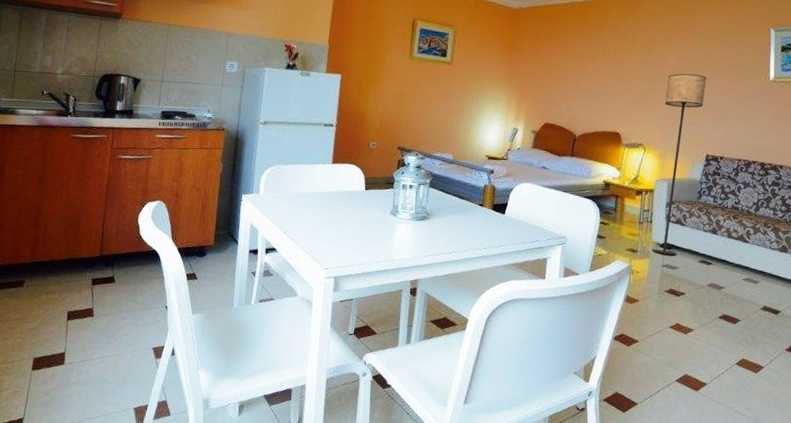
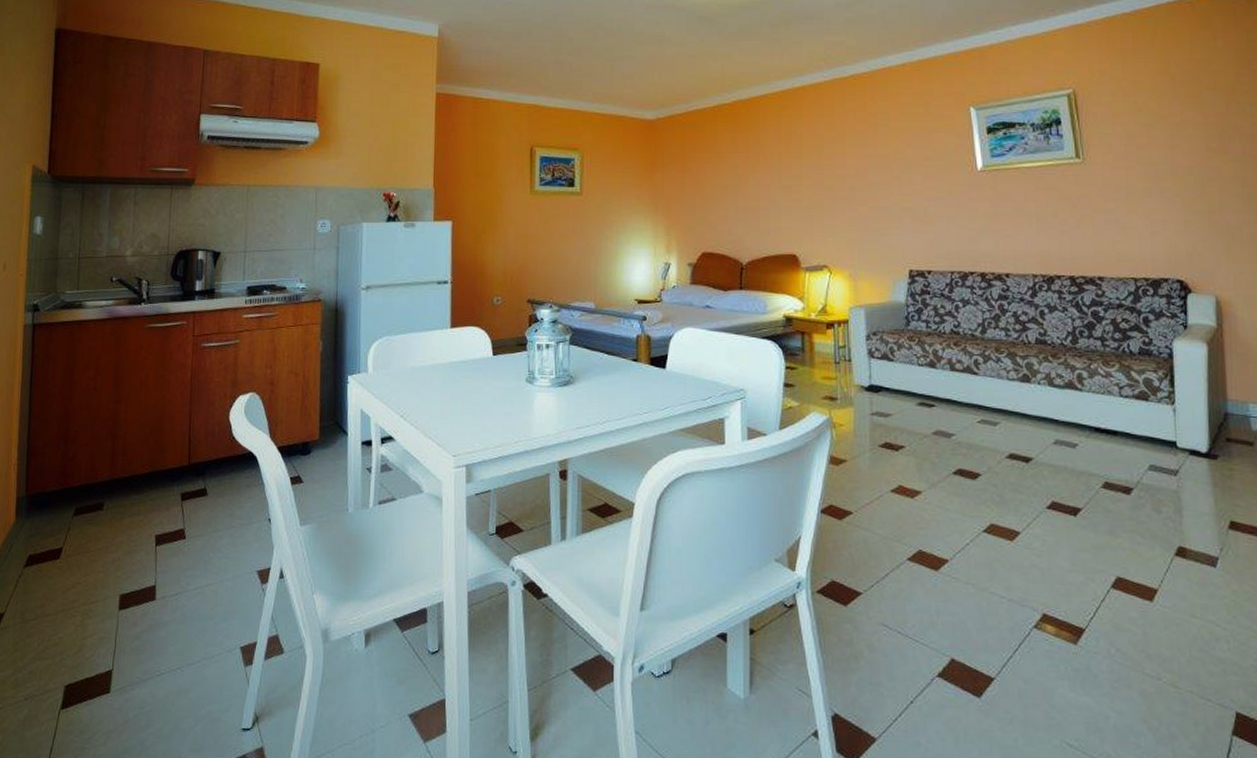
floor lamp: present [652,73,706,256] -> none [848,173,897,400]

